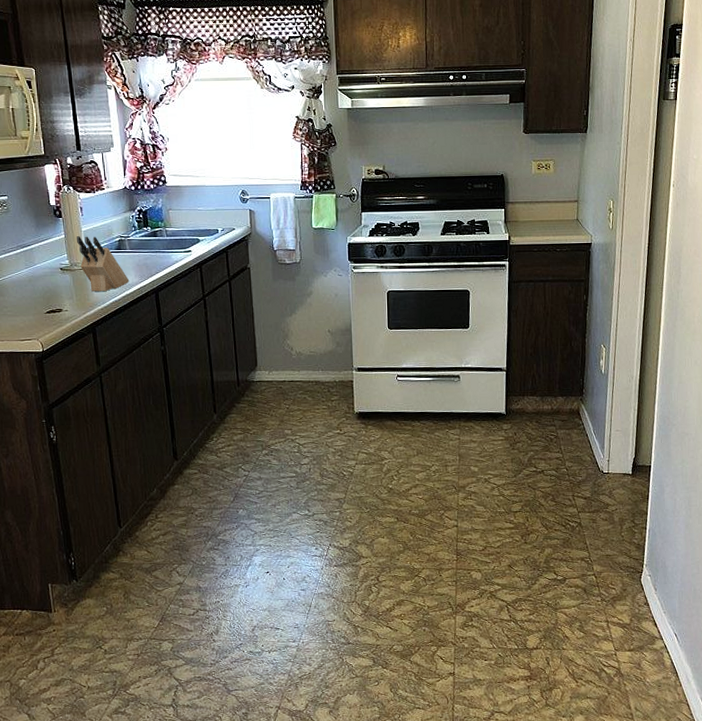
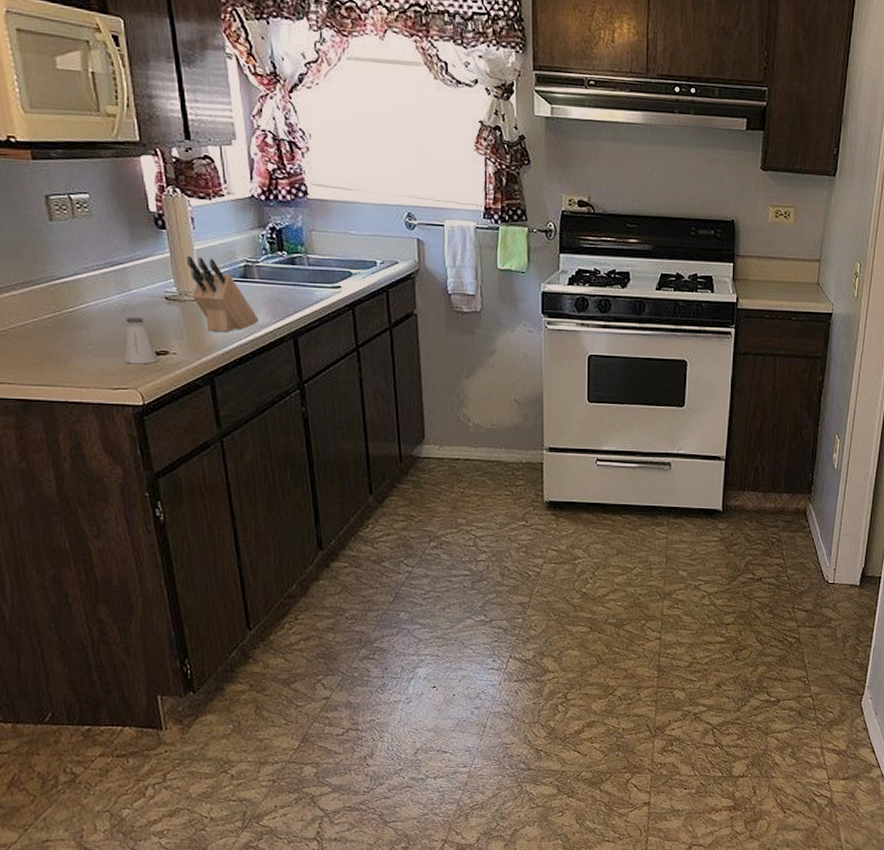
saltshaker: none [29,284,55,321] -> present [123,316,159,364]

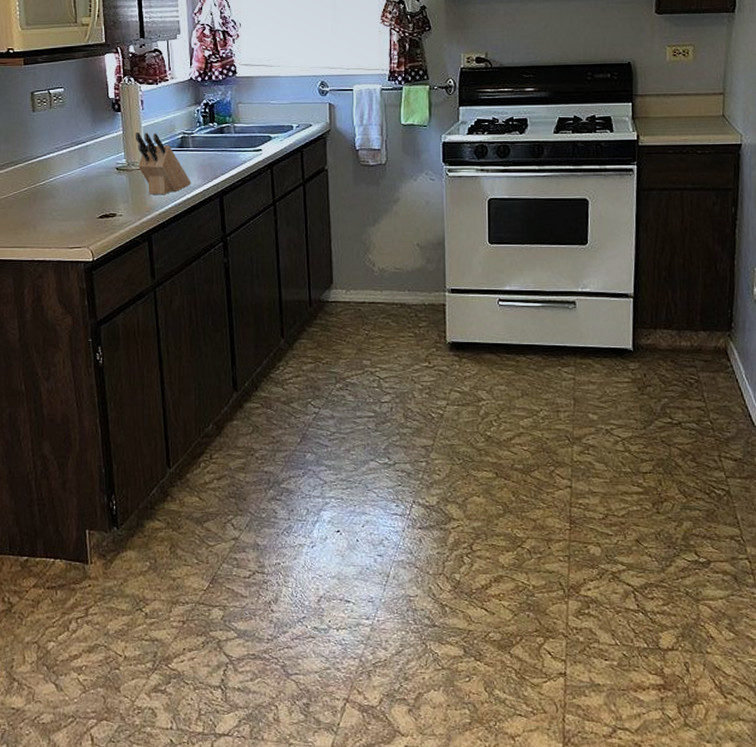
saltshaker: present [123,316,159,364] -> none [80,186,108,226]

